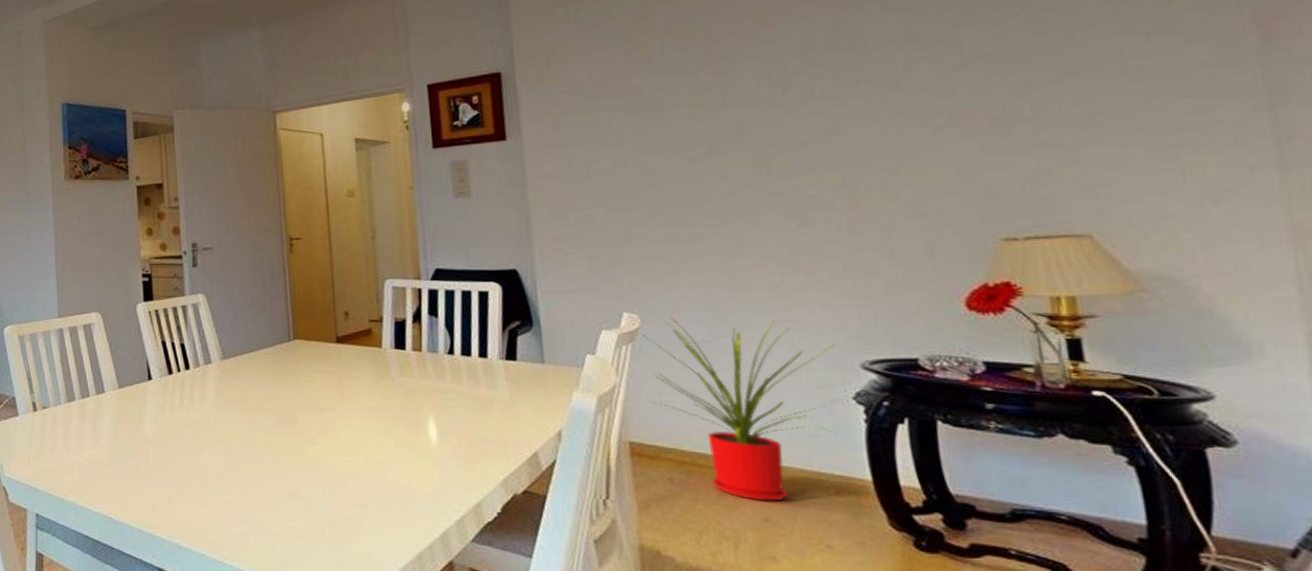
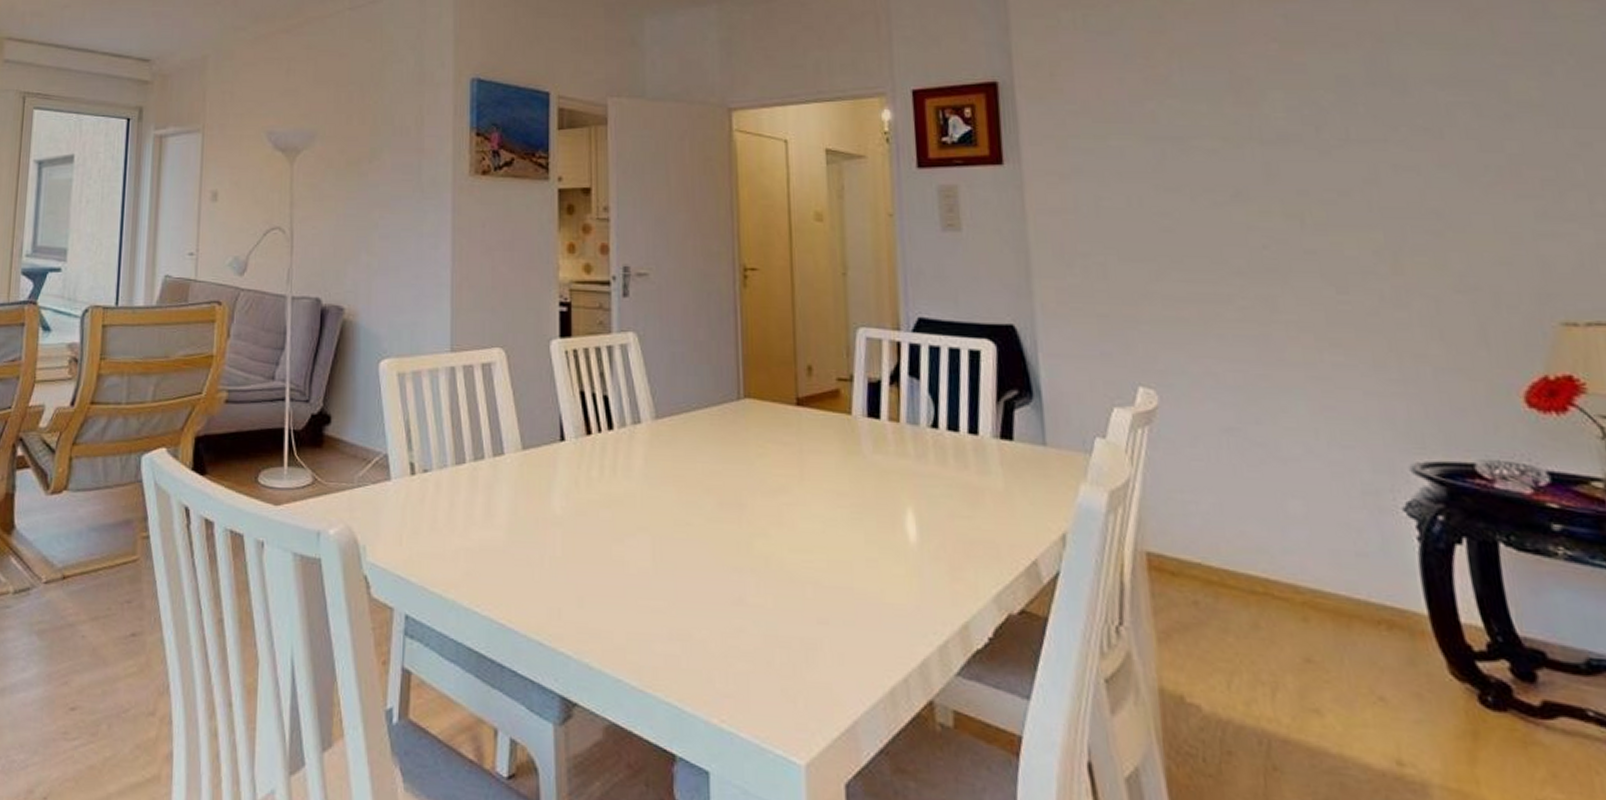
house plant: present [642,318,840,502] -> none [1161,397,1388,637]

